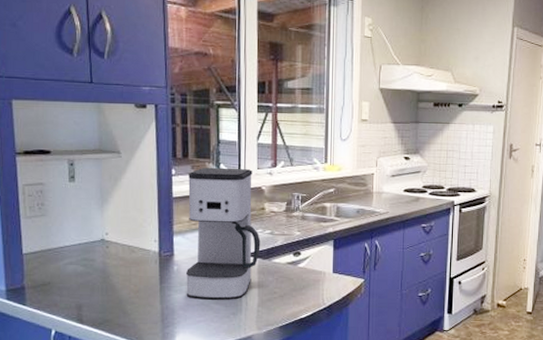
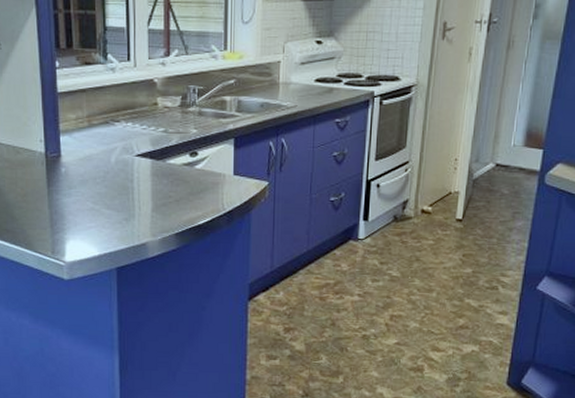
coffee maker: present [185,167,261,300] -> none [74,58,154,205]

